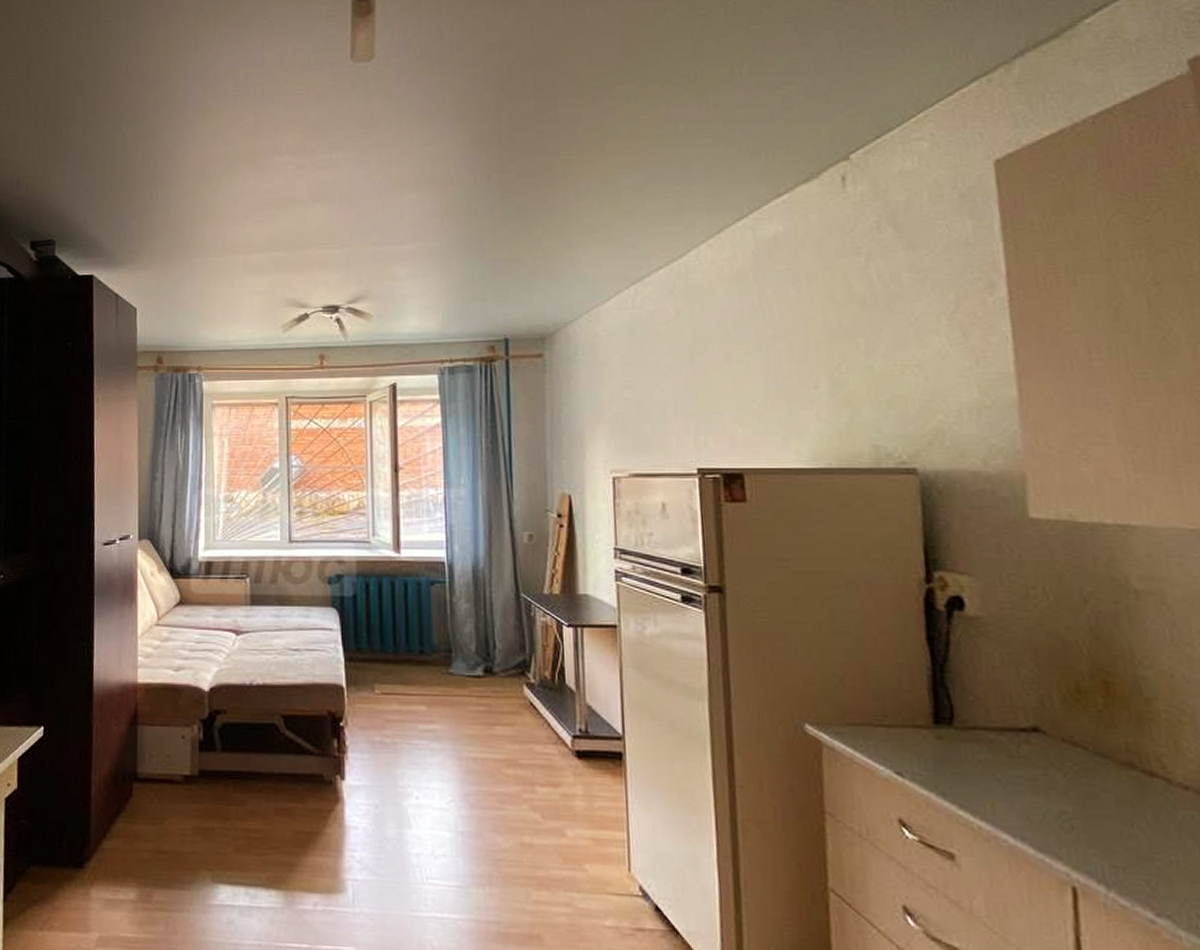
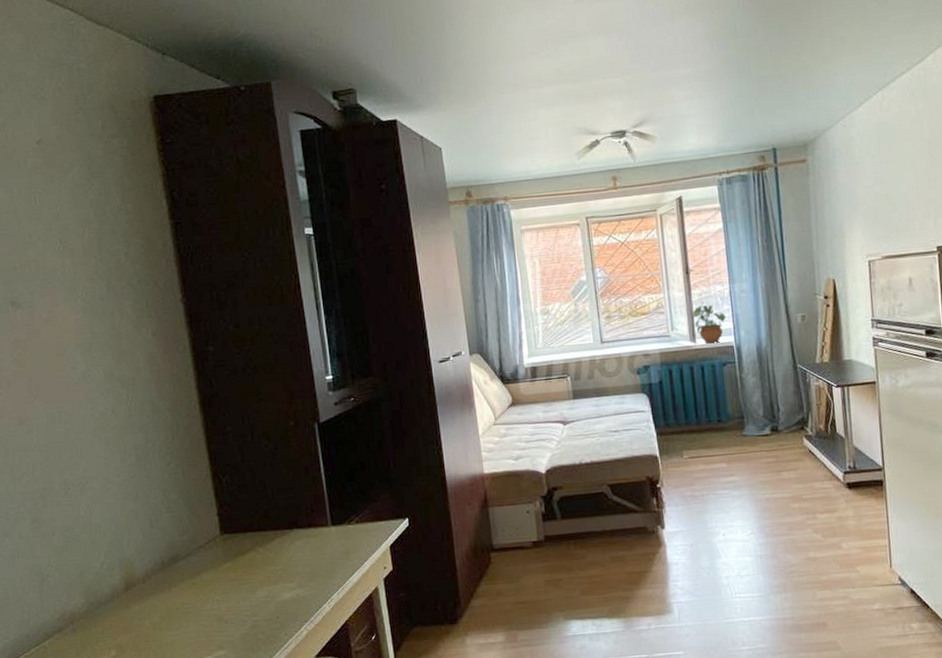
potted plant: none [396,506,438,557] -> present [691,302,726,344]

